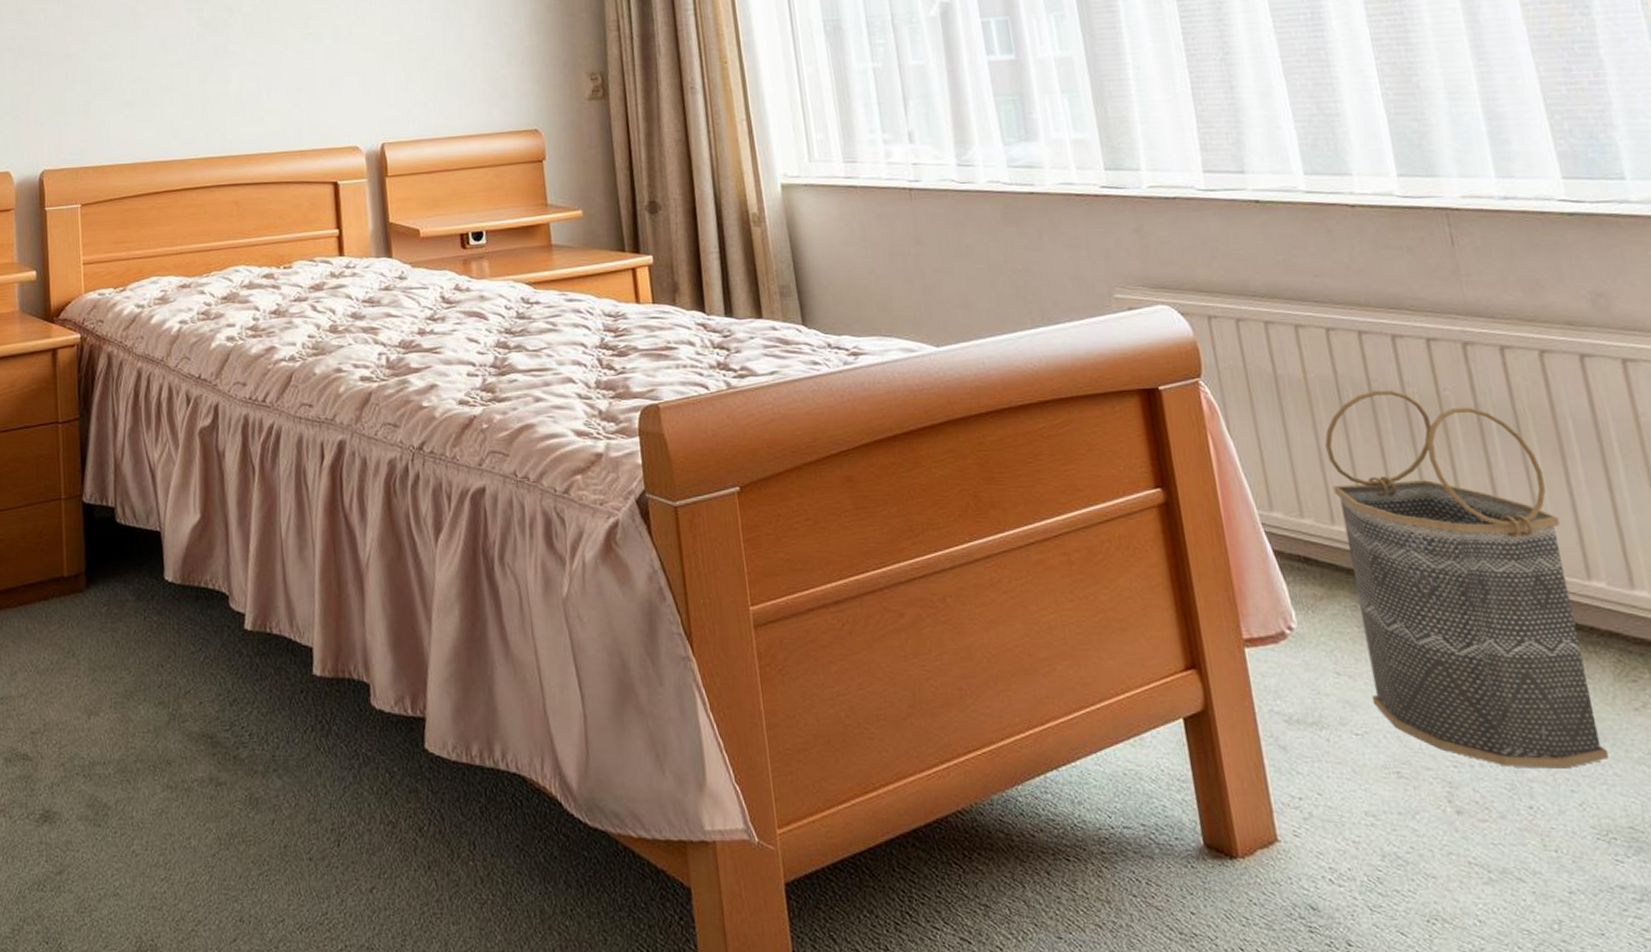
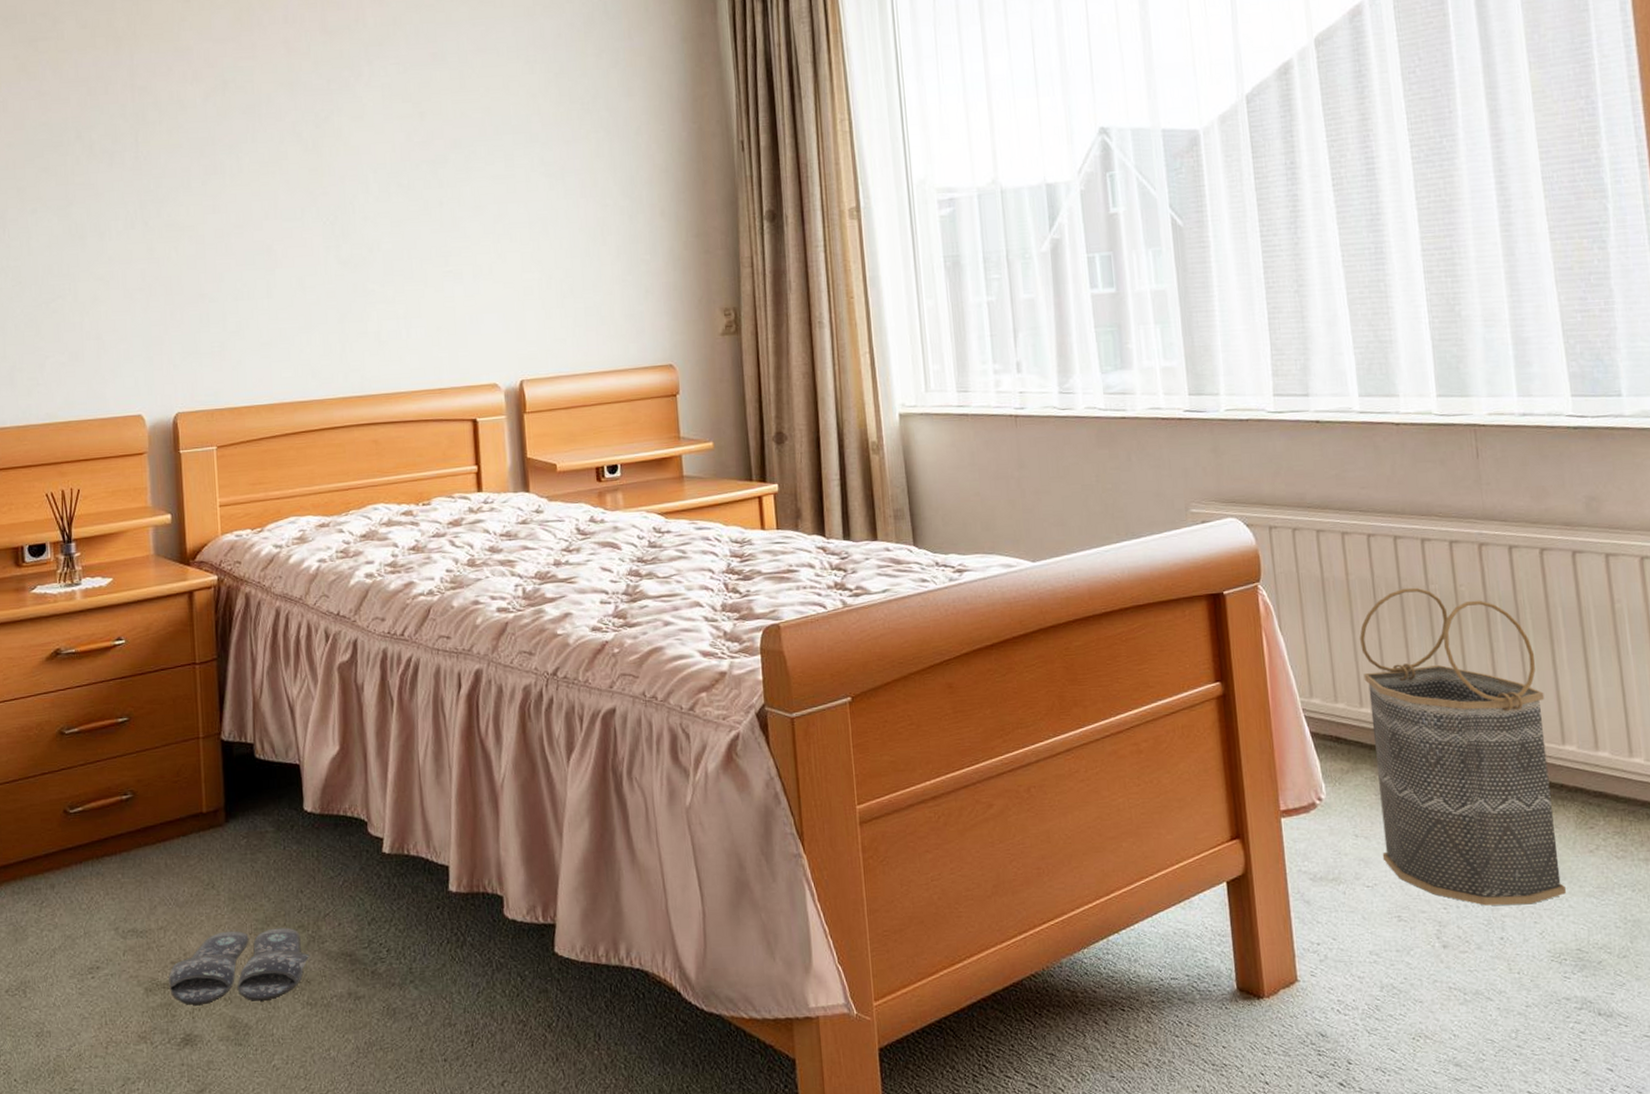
slippers: none [28,703,171,780] -> present [169,927,310,1005]

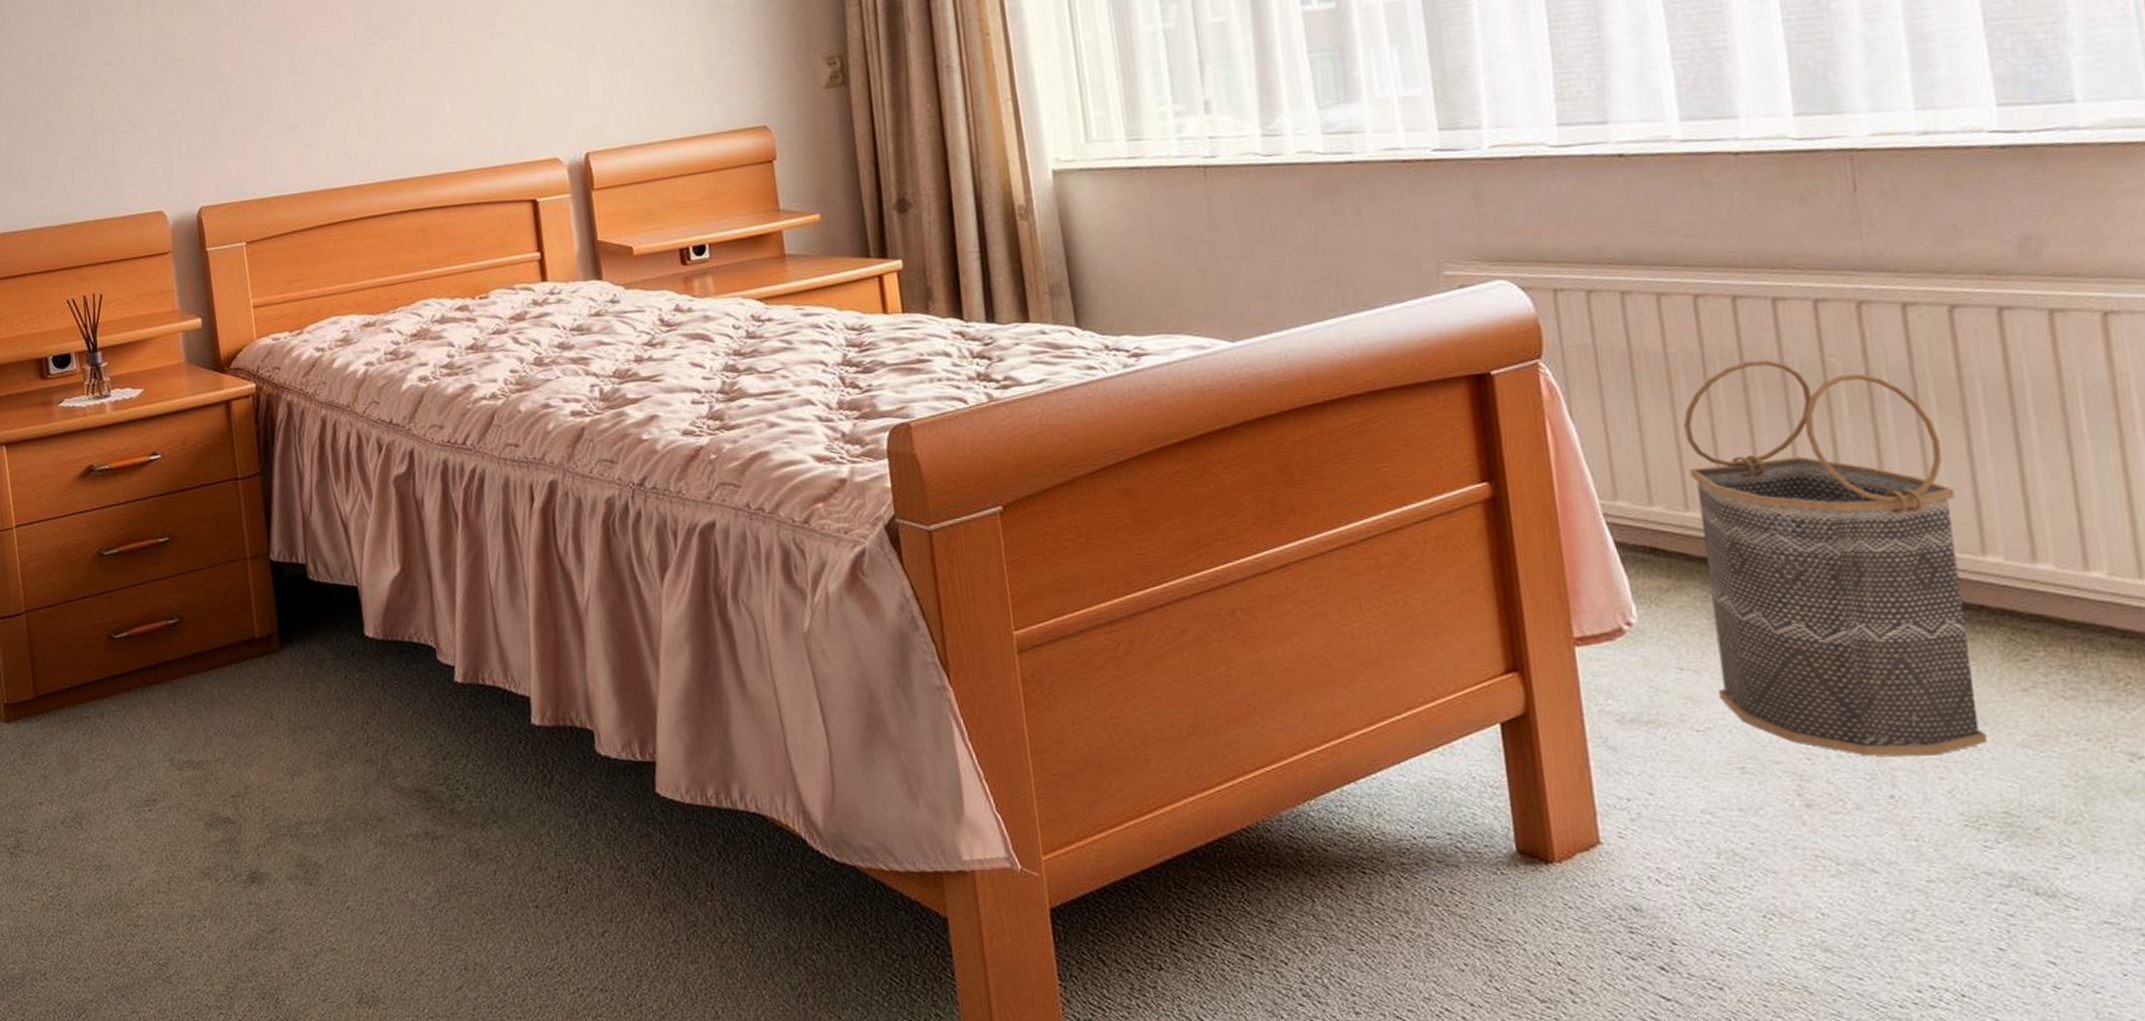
slippers: present [169,927,310,1005] -> none [229,761,381,841]

